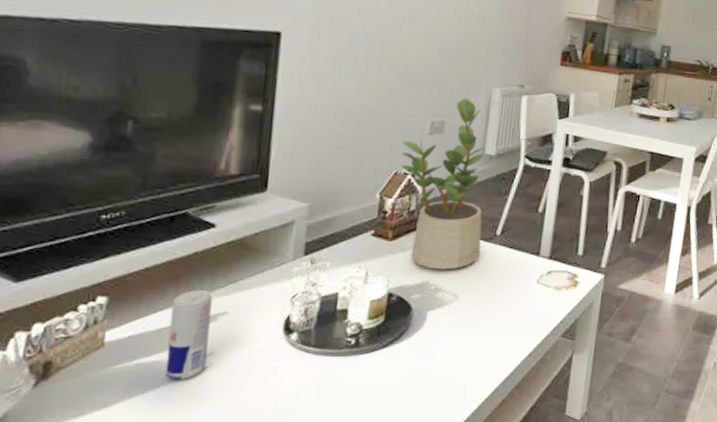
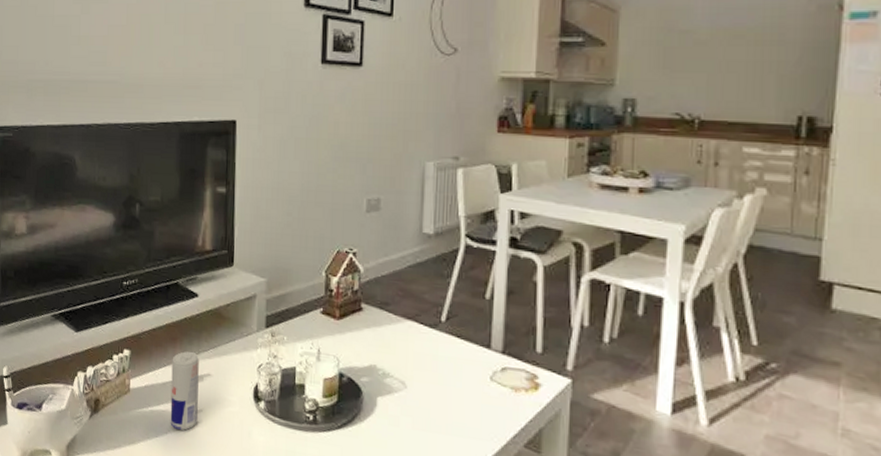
potted plant: present [399,98,487,270] -> none [342,174,426,355]

